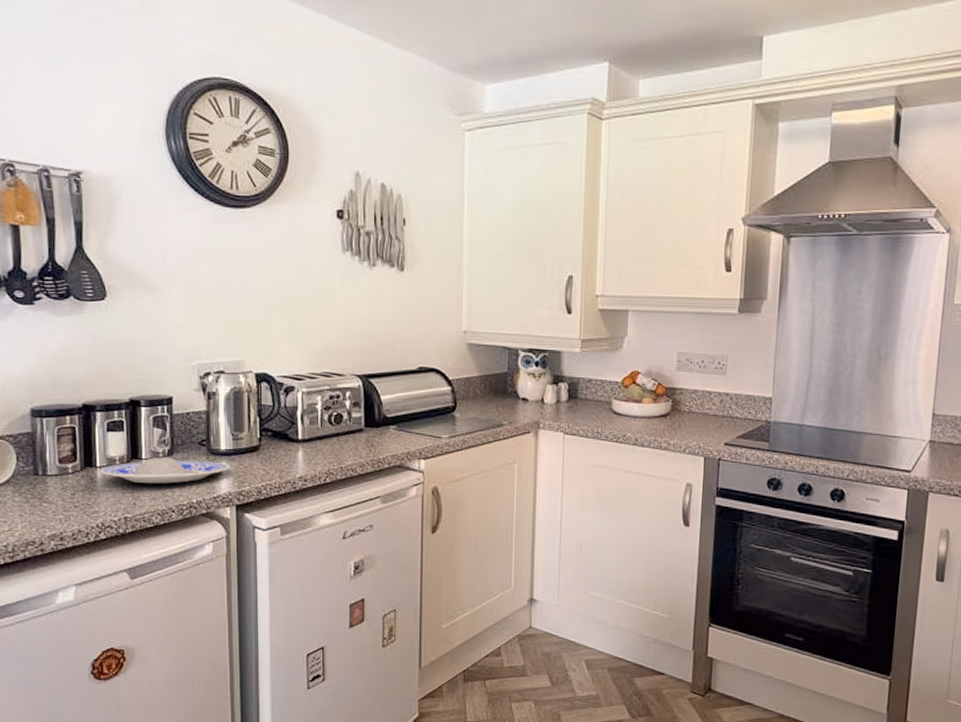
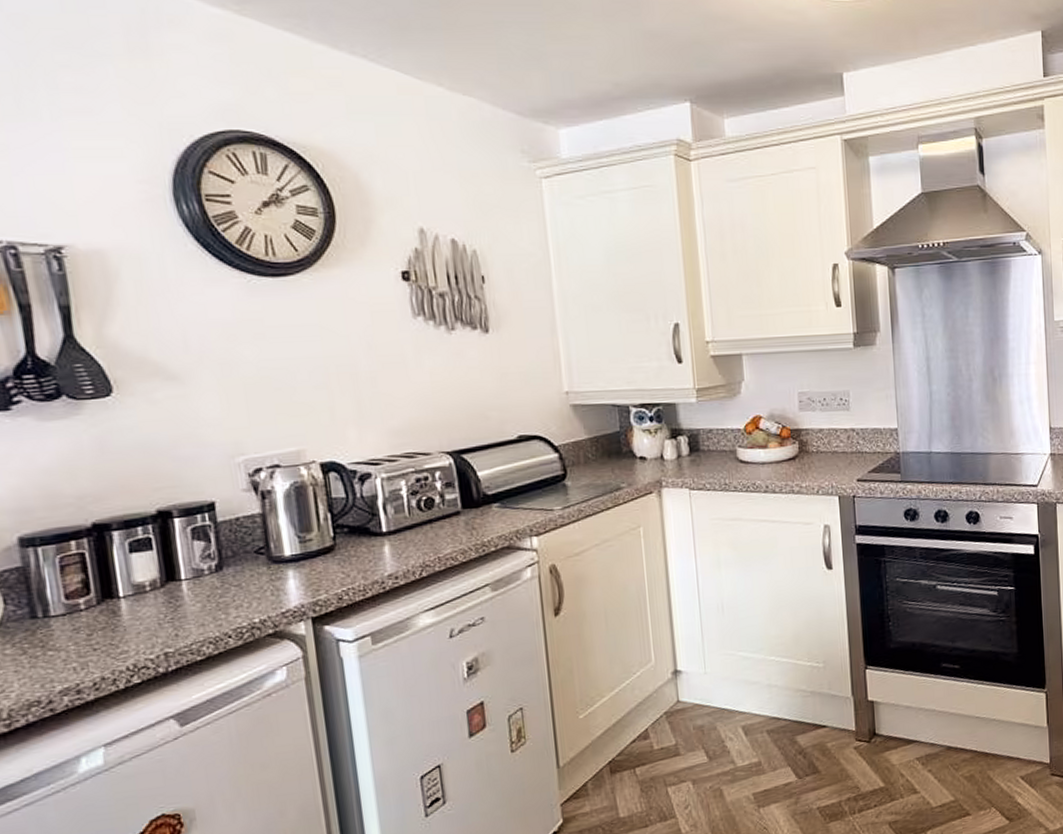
plate: present [99,457,230,484] -> none [124,570,299,610]

